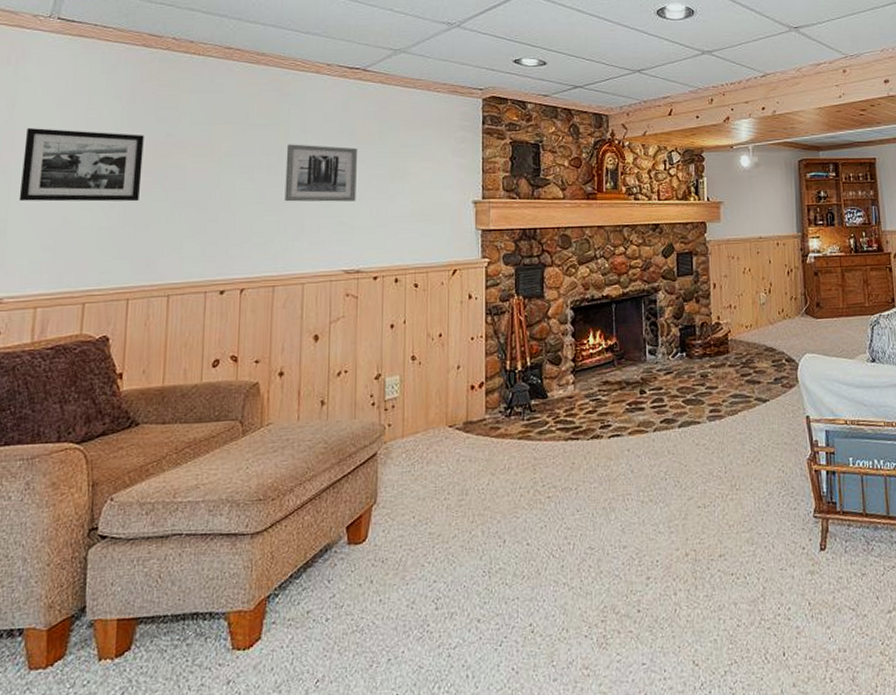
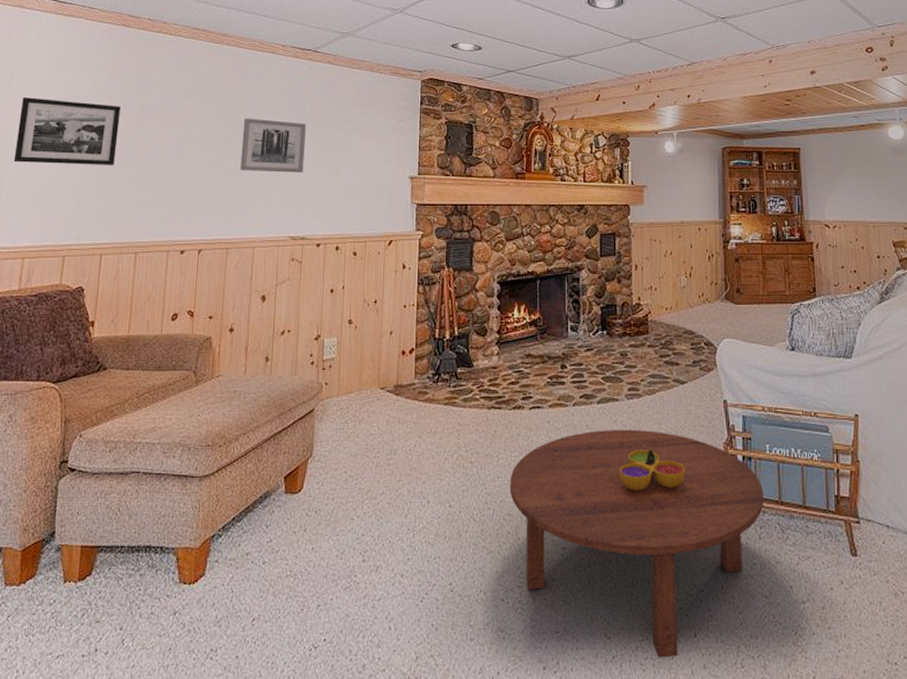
coffee table: none [590,451,849,681] -> present [509,429,764,658]
decorative bowl: none [702,470,770,514] -> present [619,448,686,491]

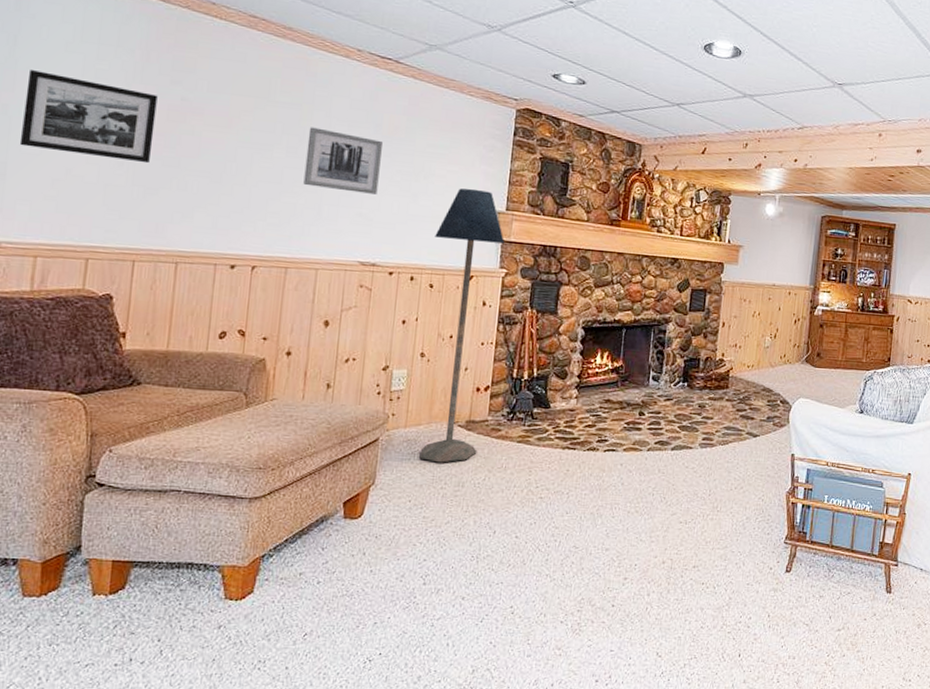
floor lamp: none [352,158,418,431] -> present [419,188,504,463]
coffee table: present [509,429,764,658] -> none [577,474,818,674]
decorative bowl: present [619,448,686,491] -> none [685,493,749,531]

